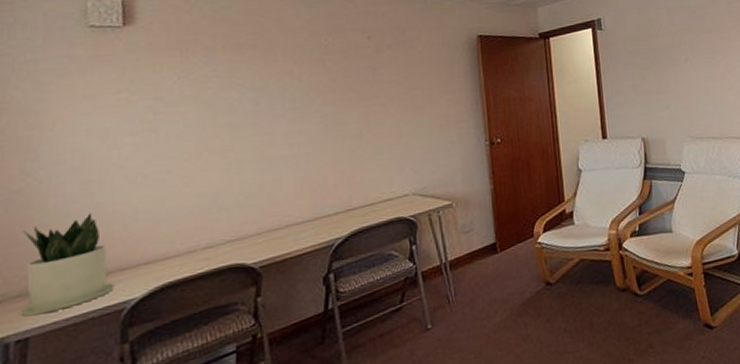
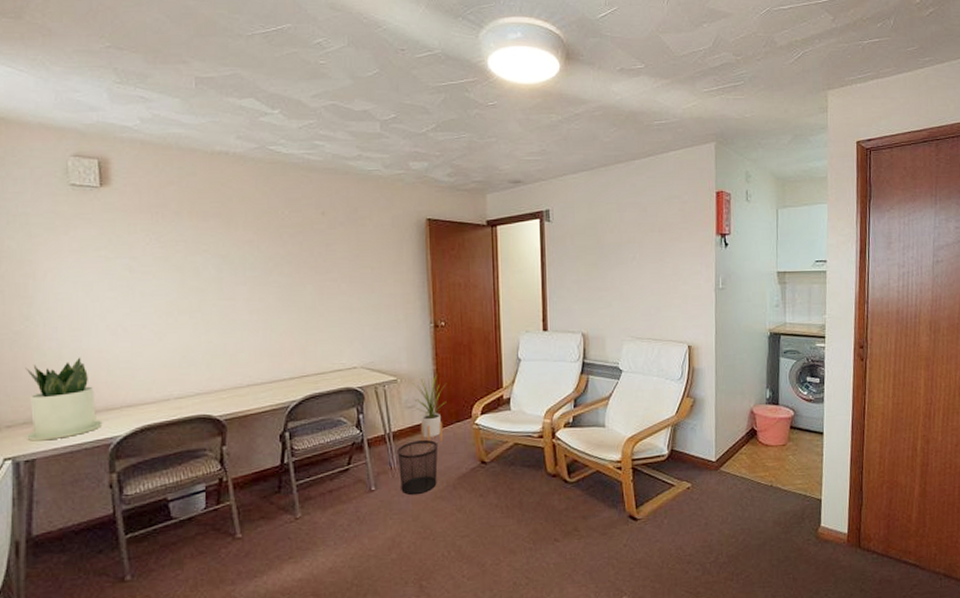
waste bin: none [455,265,500,329] -> present [397,439,439,495]
house plant: none [468,193,506,272] -> present [412,374,447,446]

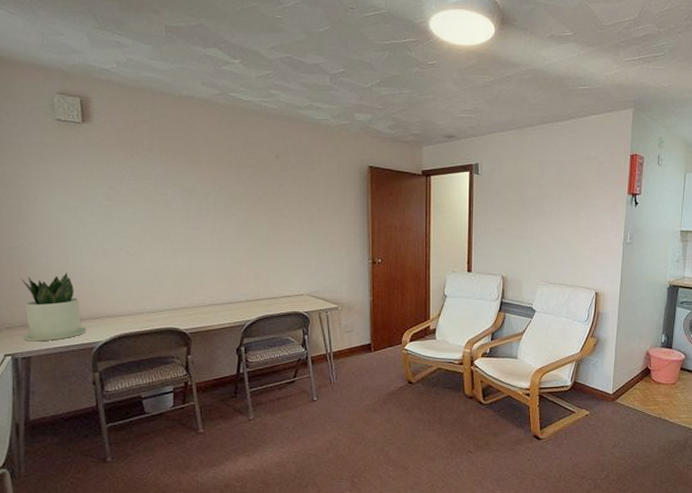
waste bin: present [397,439,439,495] -> none [336,360,372,406]
house plant: present [412,374,447,446] -> none [351,304,381,366]

